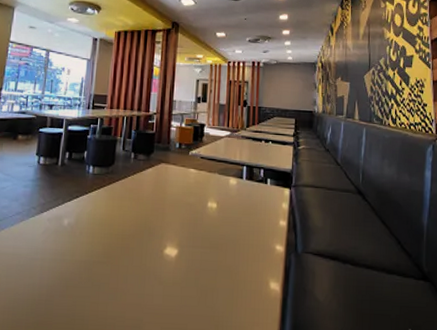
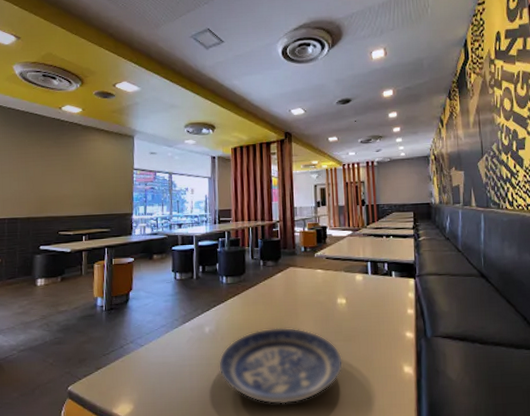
plate: none [73,226,207,312] -> present [219,327,343,405]

